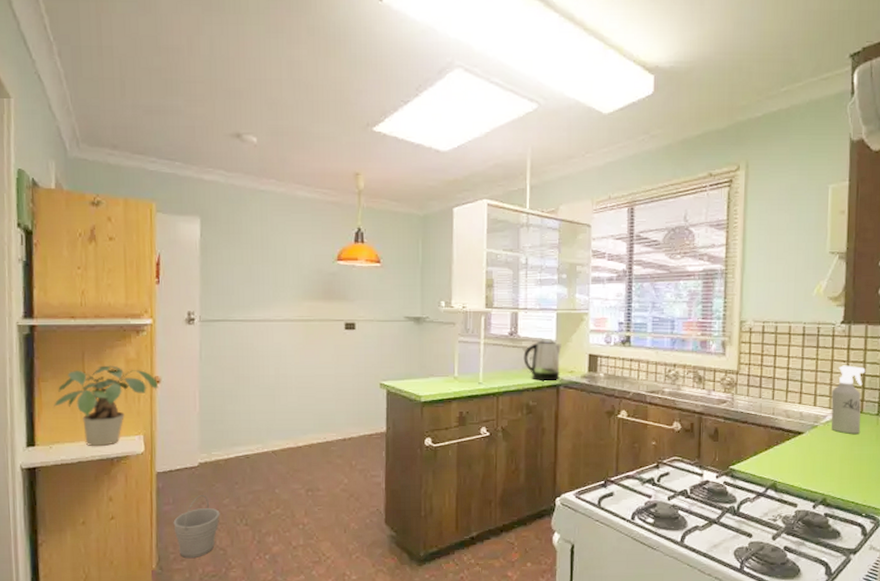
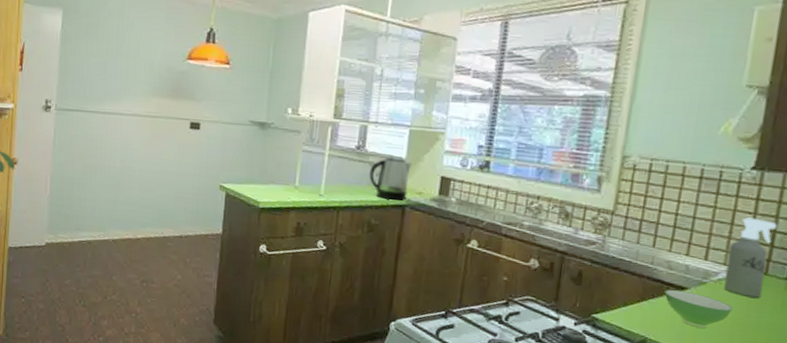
bucket: present [173,495,220,559] -> none [20,273,62,330]
bowl: none [786,435,840,466] -> present [664,289,733,328]

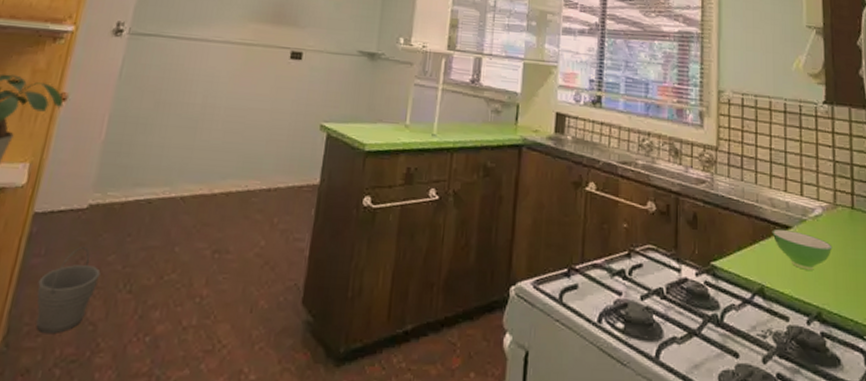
bucket: none [20,273,62,330] -> present [36,247,101,334]
kettle: present [369,157,412,202] -> none [484,91,527,141]
spray bottle: present [723,217,778,298] -> none [819,151,854,234]

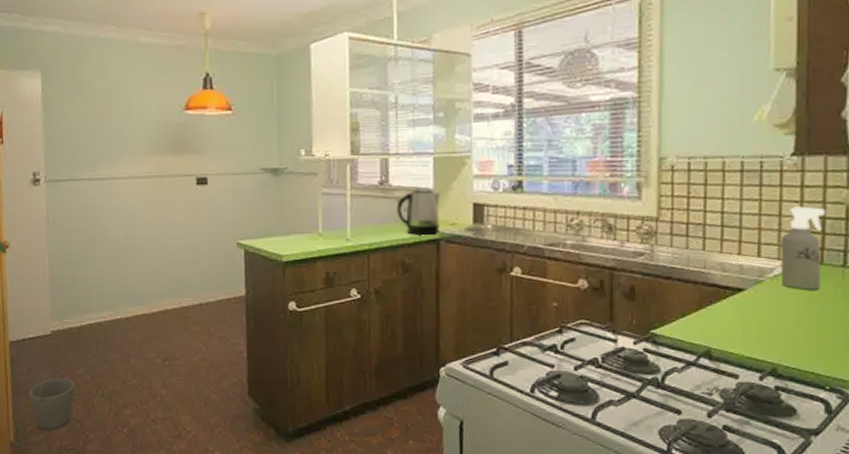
kettle: none [484,91,527,141] -> present [396,189,440,236]
bowl: present [772,228,833,270] -> none [721,292,794,329]
spray bottle: none [819,151,854,234] -> present [780,206,826,290]

